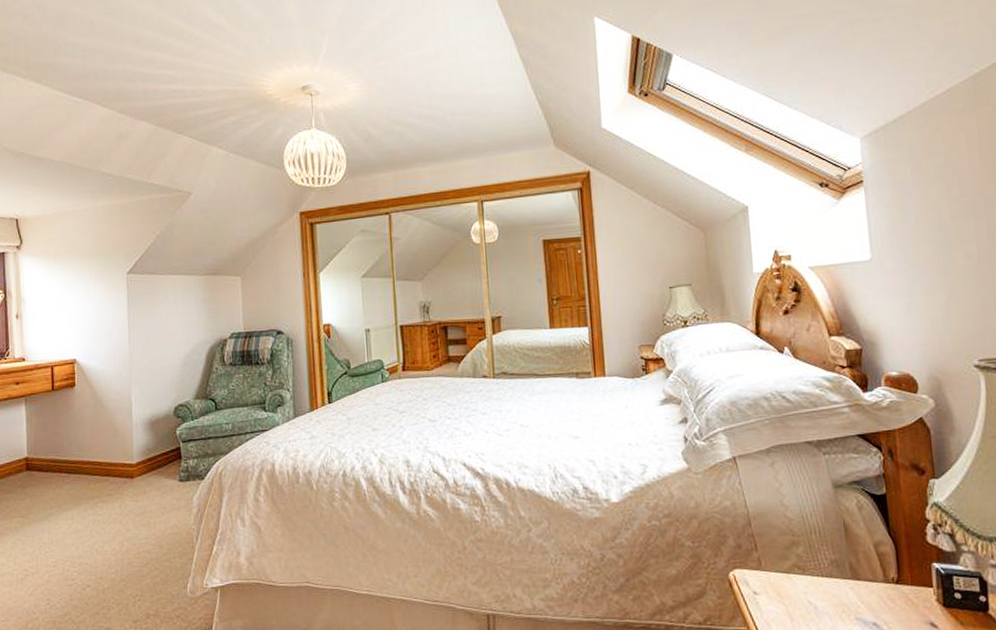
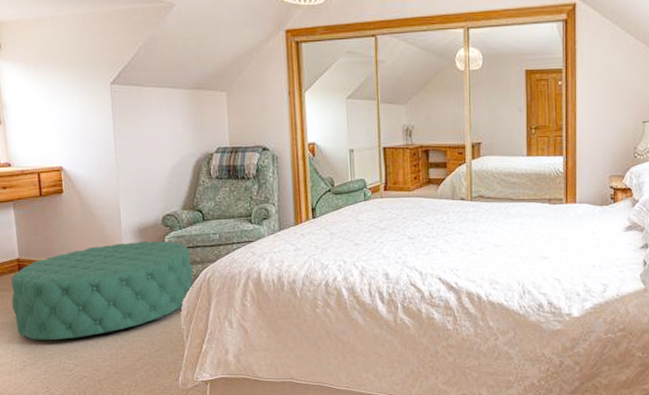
ottoman: none [17,433,205,546] -> present [11,241,193,340]

